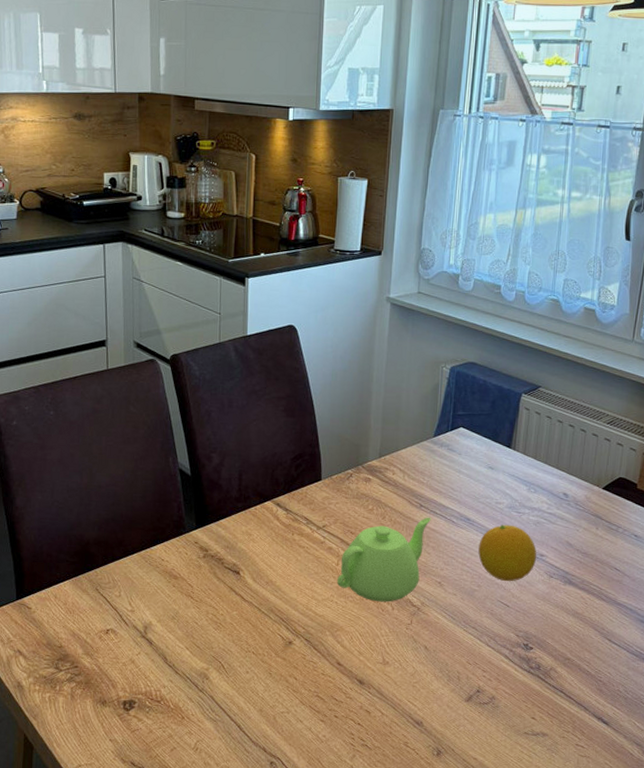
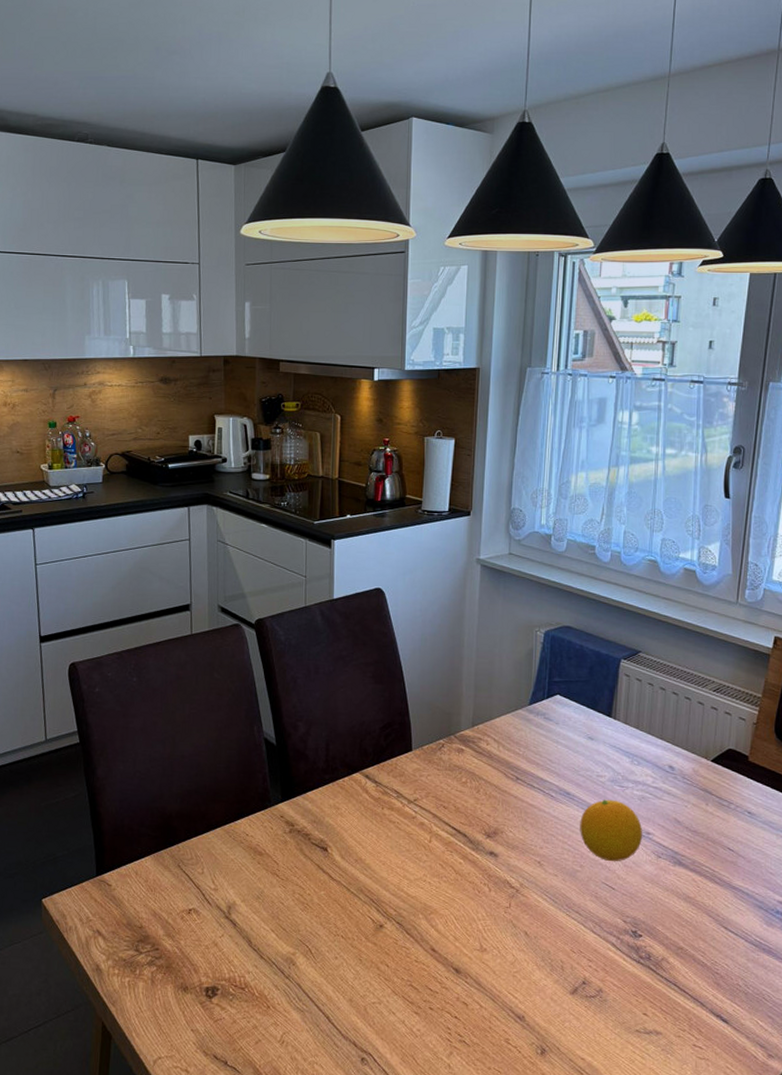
teapot: present [337,517,431,602] -> none [430,791,529,883]

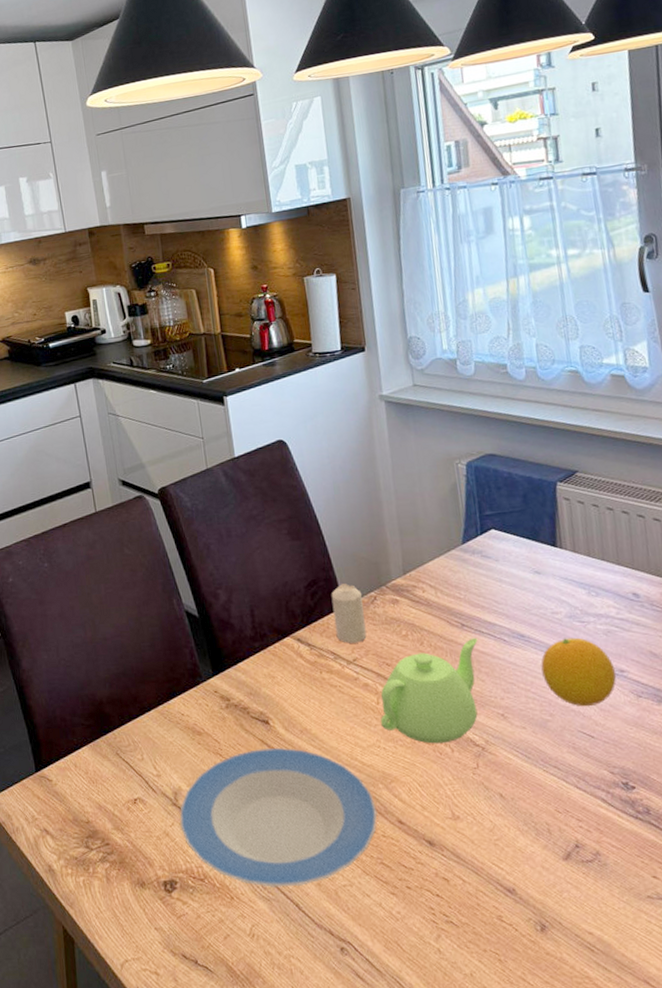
plate: none [229,873,414,1001] -> present [180,748,378,887]
candle: none [402,729,431,785] -> present [331,584,367,643]
teapot: none [430,791,529,883] -> present [381,637,478,744]

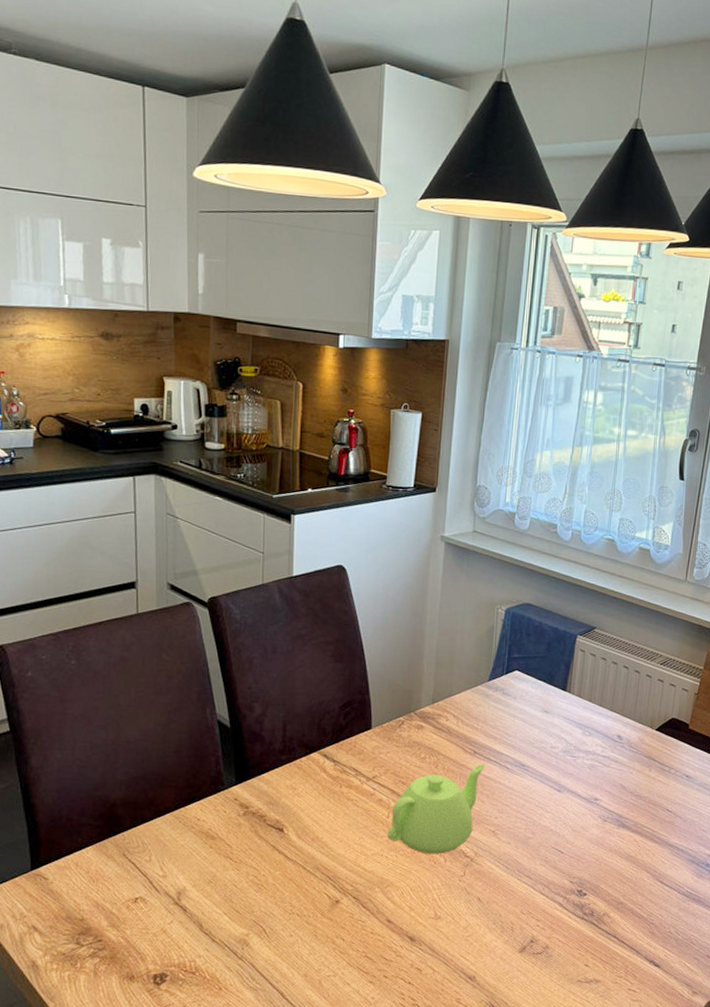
plate: present [180,748,378,887] -> none [179,854,370,979]
candle: present [331,584,367,643] -> none [361,707,391,762]
fruit: present [541,637,616,707] -> none [533,769,591,828]

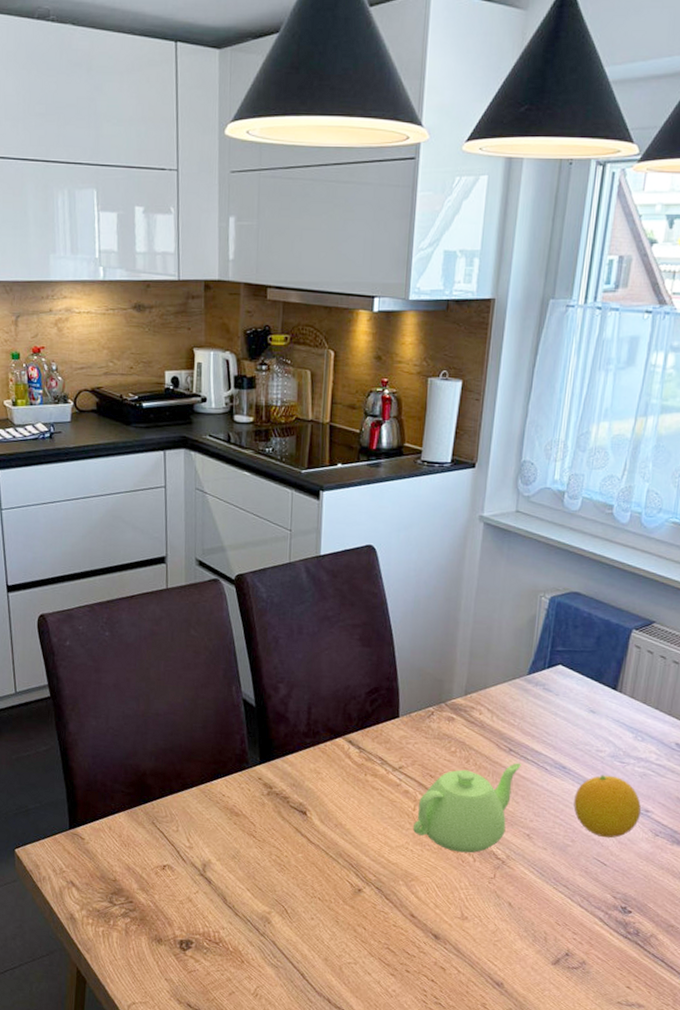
fruit: none [533,769,591,828] -> present [573,775,641,838]

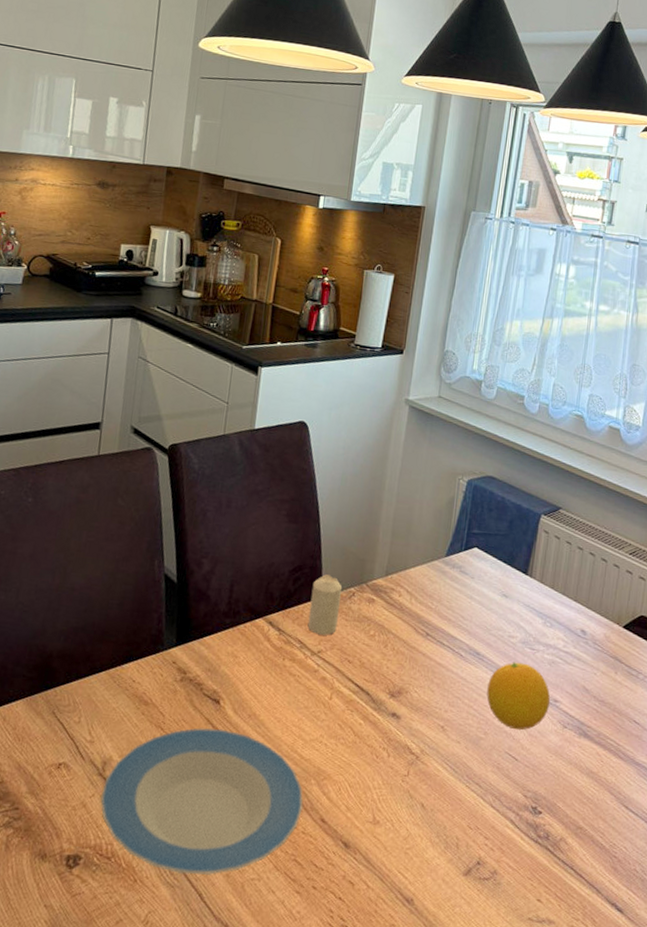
plate: none [204,836,393,959] -> present [100,728,303,875]
candle: none [387,695,420,752] -> present [307,574,342,635]
teapot: present [413,763,522,853] -> none [329,648,438,748]

